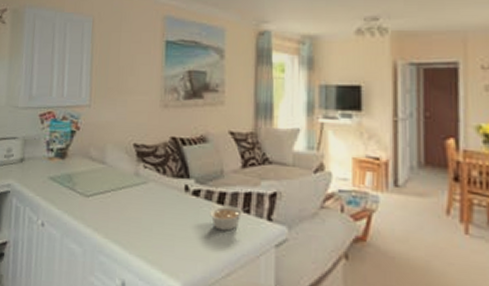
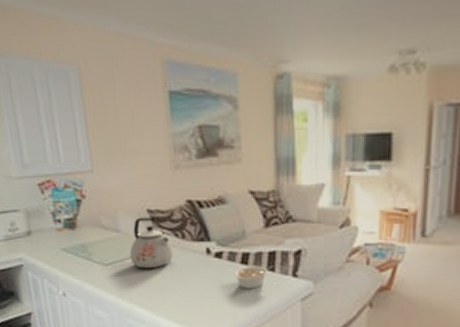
kettle: none [111,151,154,203] -> present [129,217,174,269]

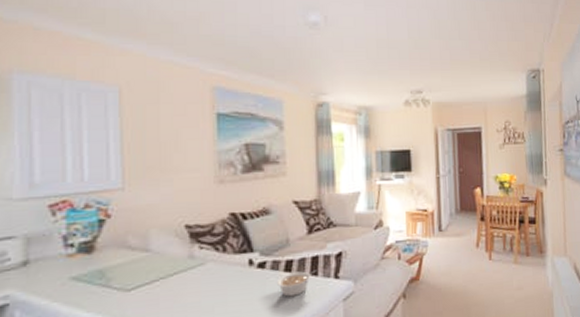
kettle: present [129,217,174,269] -> none [160,232,213,290]

